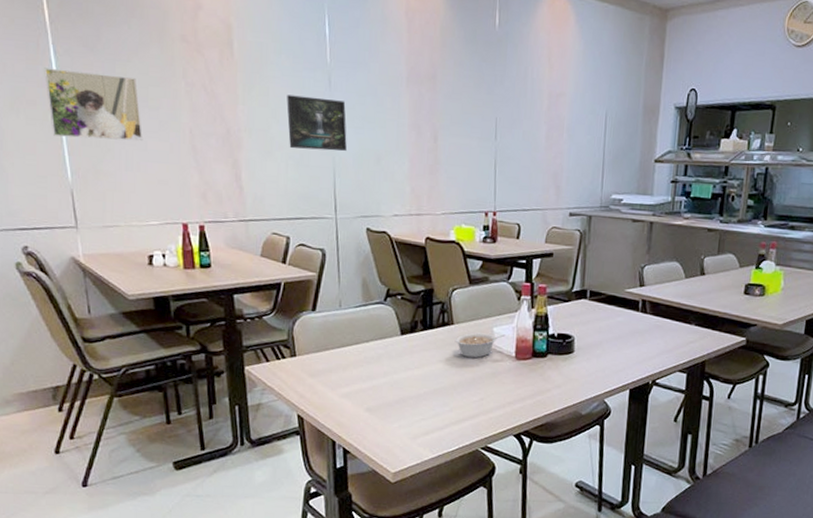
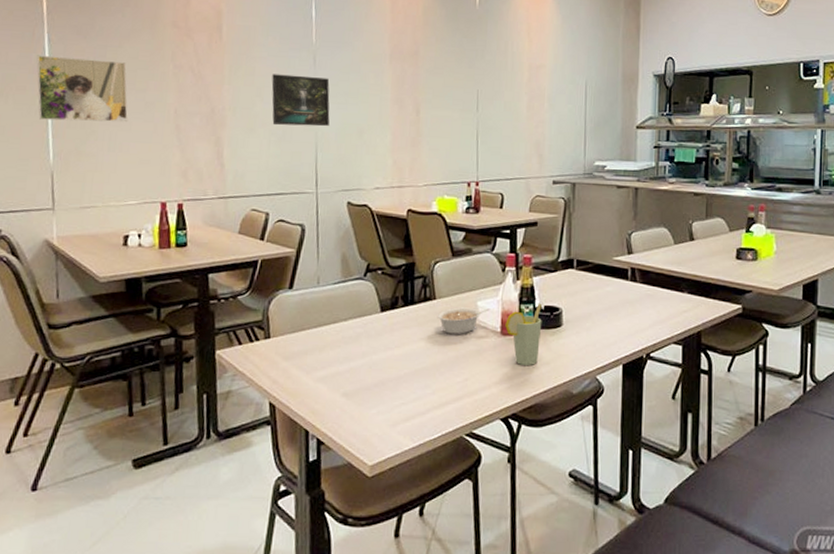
cup: none [519,330,555,389] -> present [505,303,542,366]

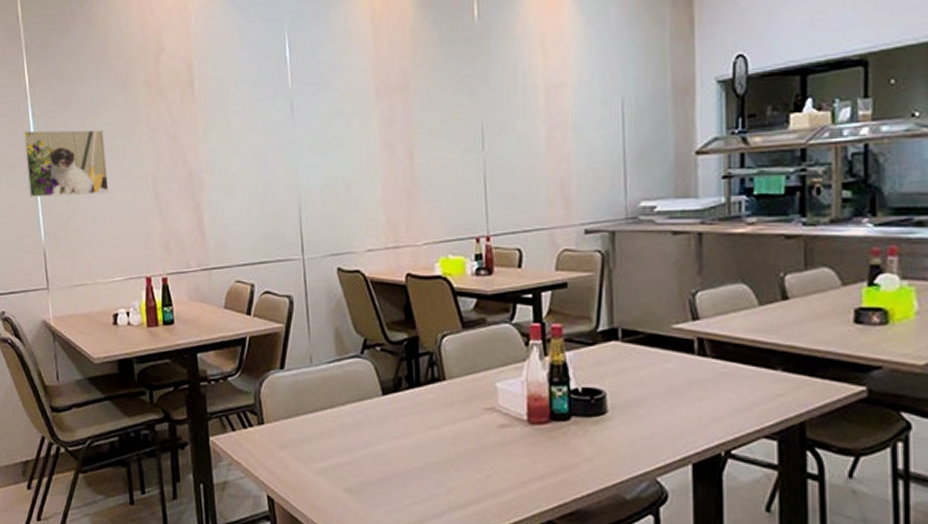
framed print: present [271,74,330,127] -> none [248,126,312,186]
legume: present [437,307,490,334] -> none [448,389,513,422]
cup: present [505,303,542,366] -> none [533,384,580,463]

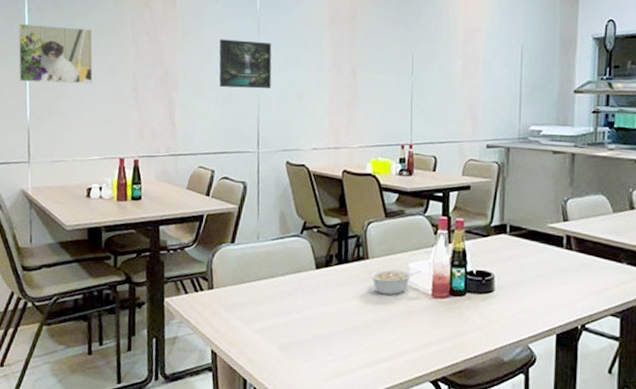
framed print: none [248,126,312,186] -> present [219,39,272,89]
legume: none [448,389,513,422] -> present [369,268,422,295]

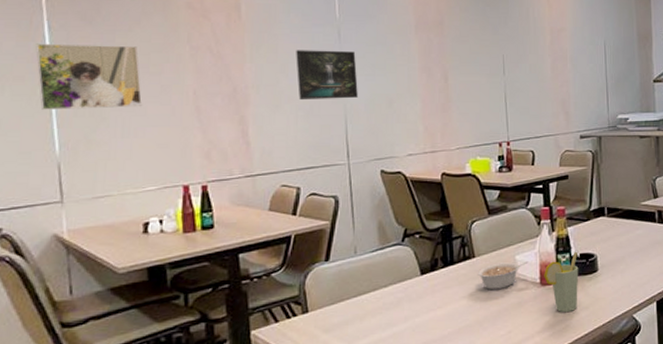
cup: none [436,267,474,330] -> present [544,251,579,313]

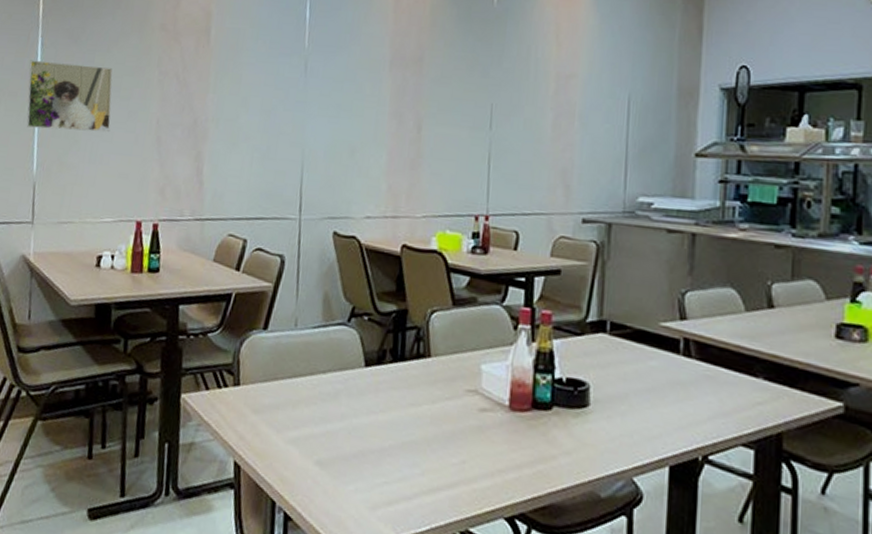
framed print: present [296,50,358,101] -> none [256,82,321,143]
legume: present [477,261,529,289] -> none [431,369,497,404]
cup: present [544,251,579,313] -> none [515,373,563,454]

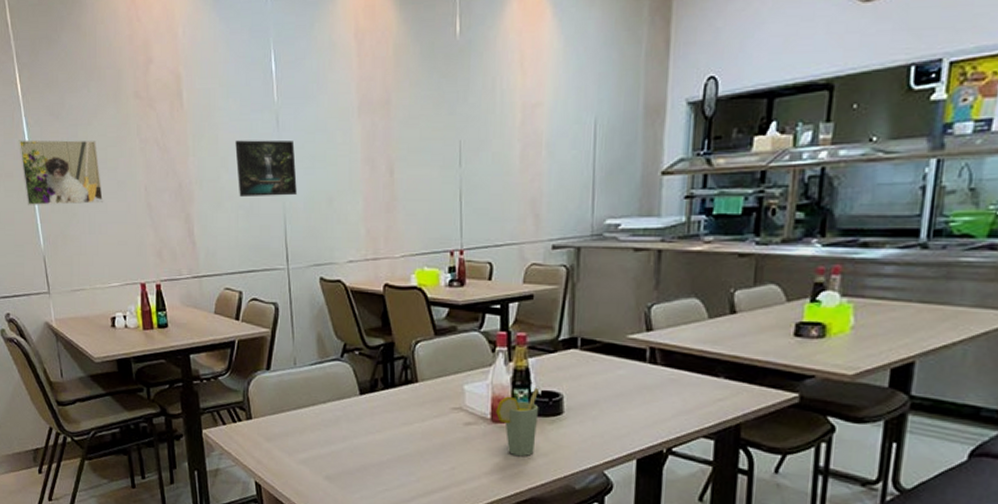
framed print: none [256,82,321,143] -> present [235,140,297,198]
cup: none [515,373,563,454] -> present [496,387,539,457]

